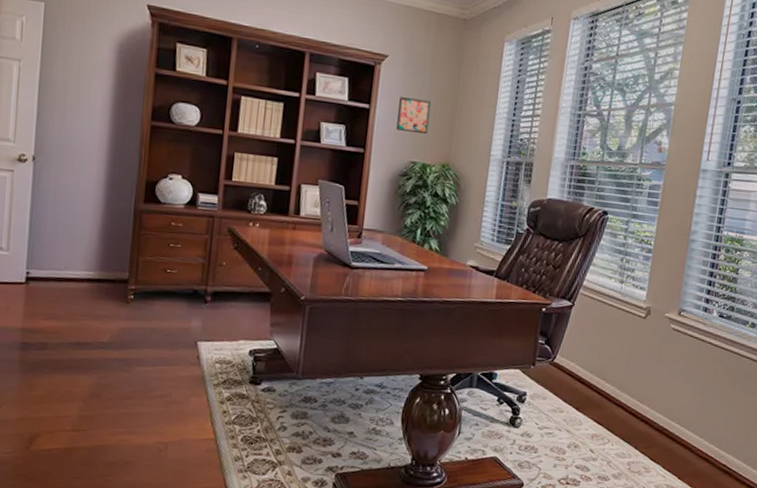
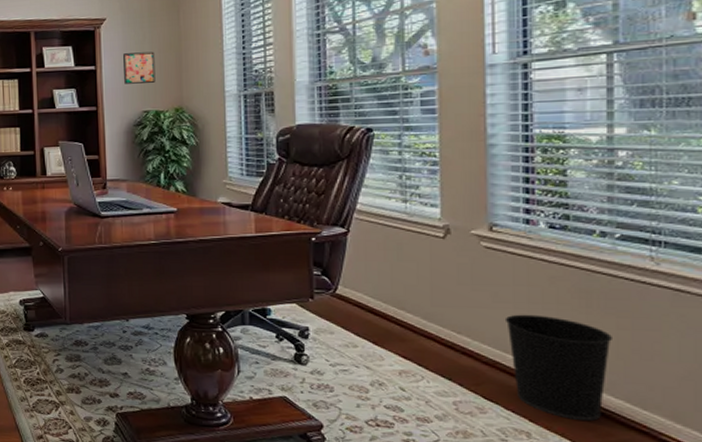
wastebasket: none [674,388,744,478] -> present [504,314,612,421]

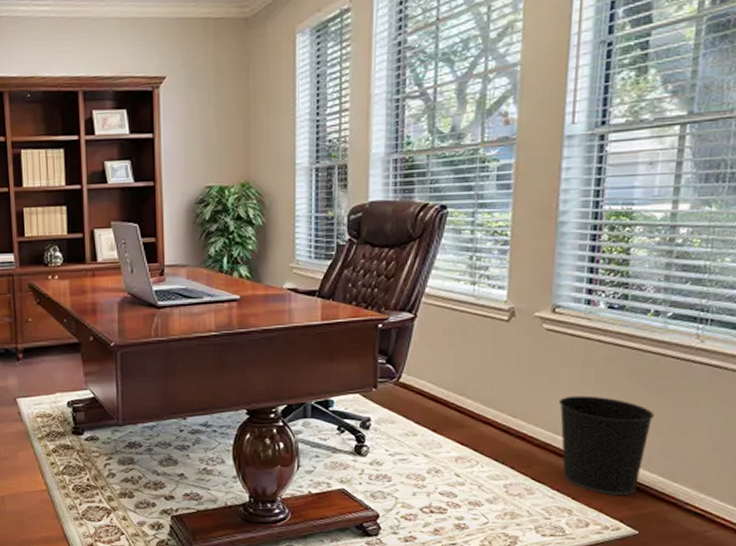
wall art: present [123,51,156,84] -> none [185,117,220,155]

